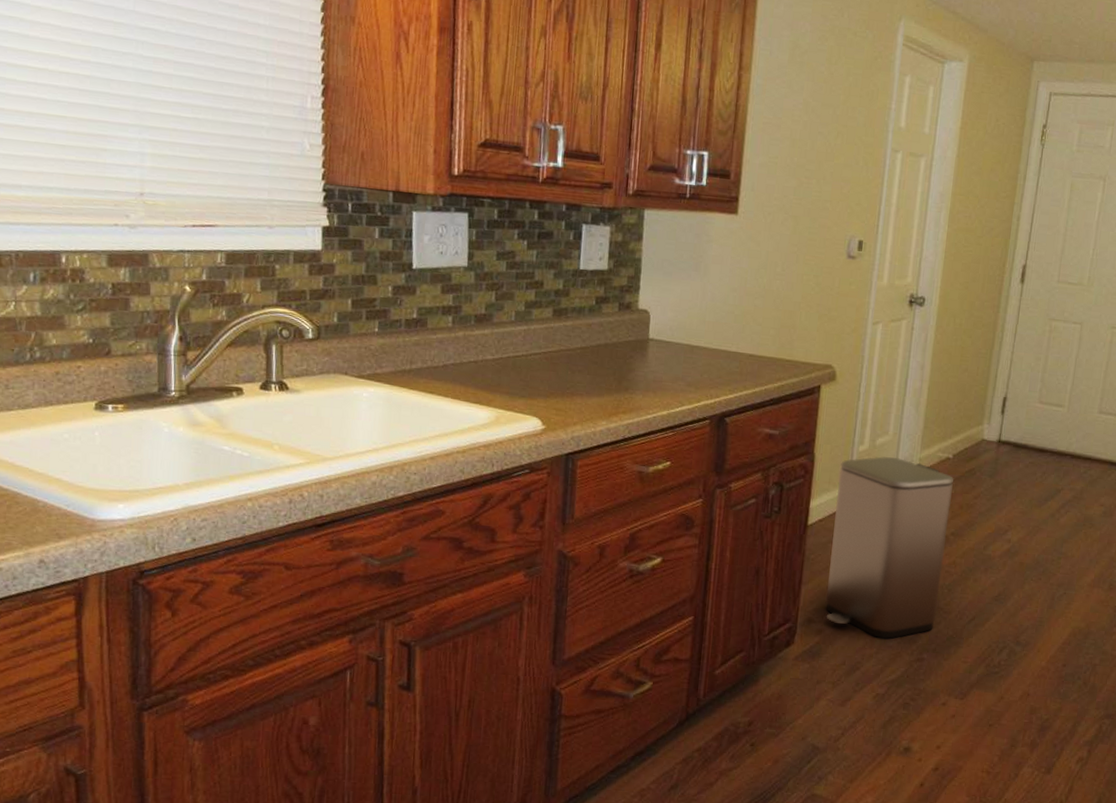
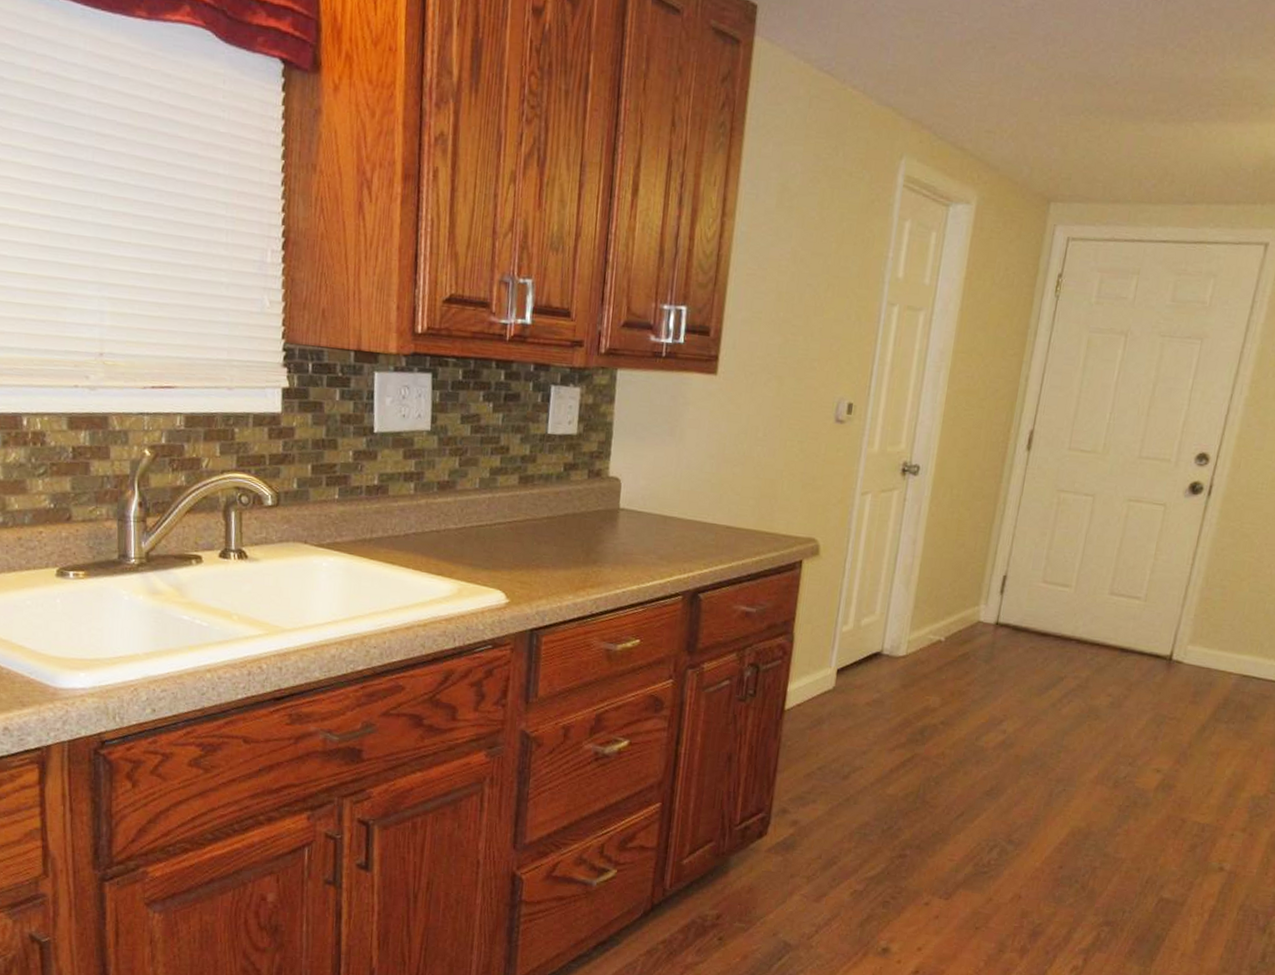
pedal bin: present [825,457,955,639] -> none [802,638,946,833]

